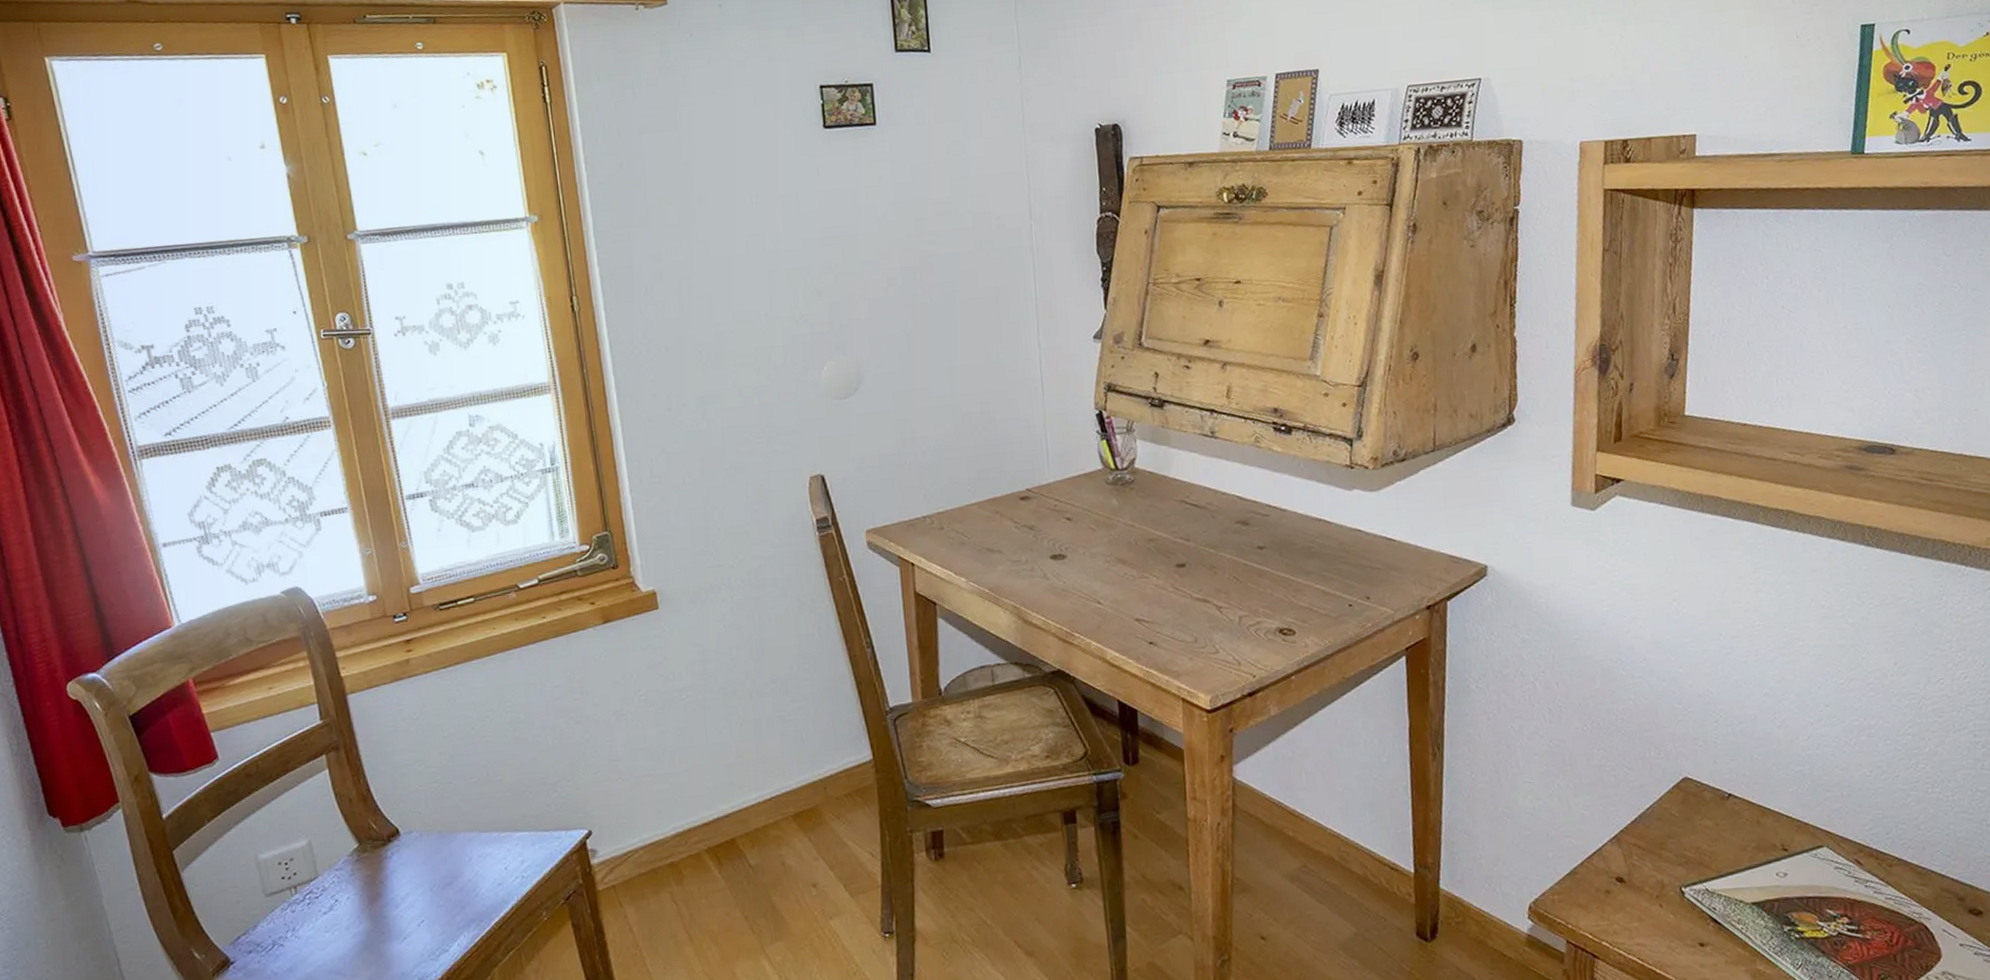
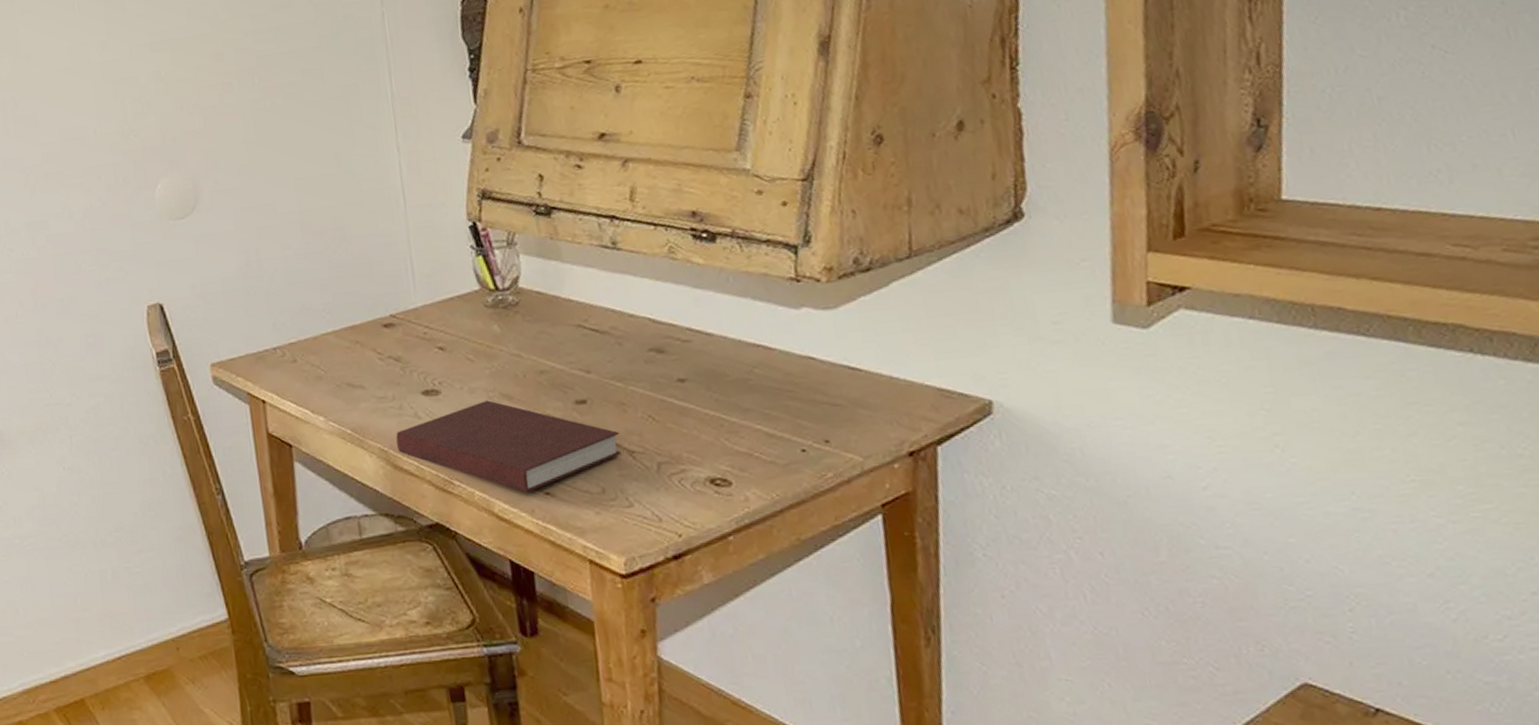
notebook: none [1026,563,1212,643] -> present [395,400,622,493]

